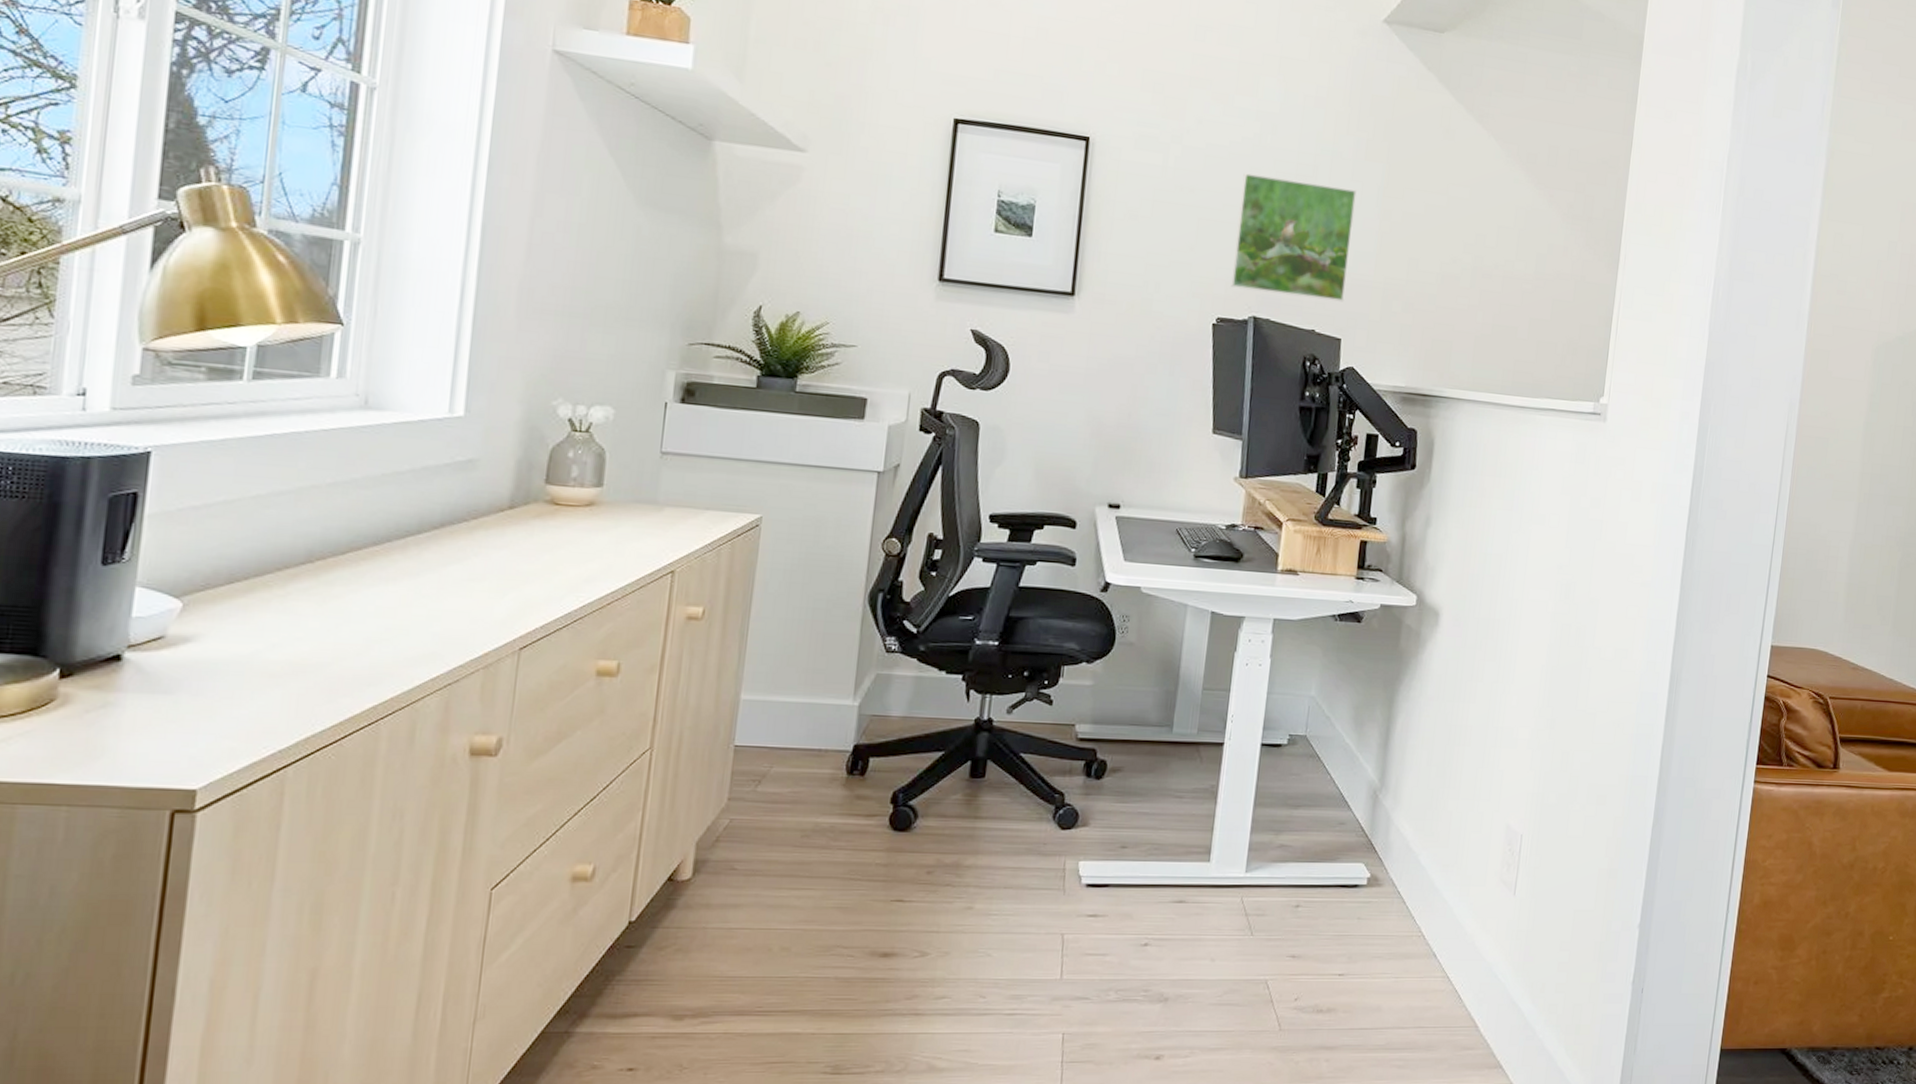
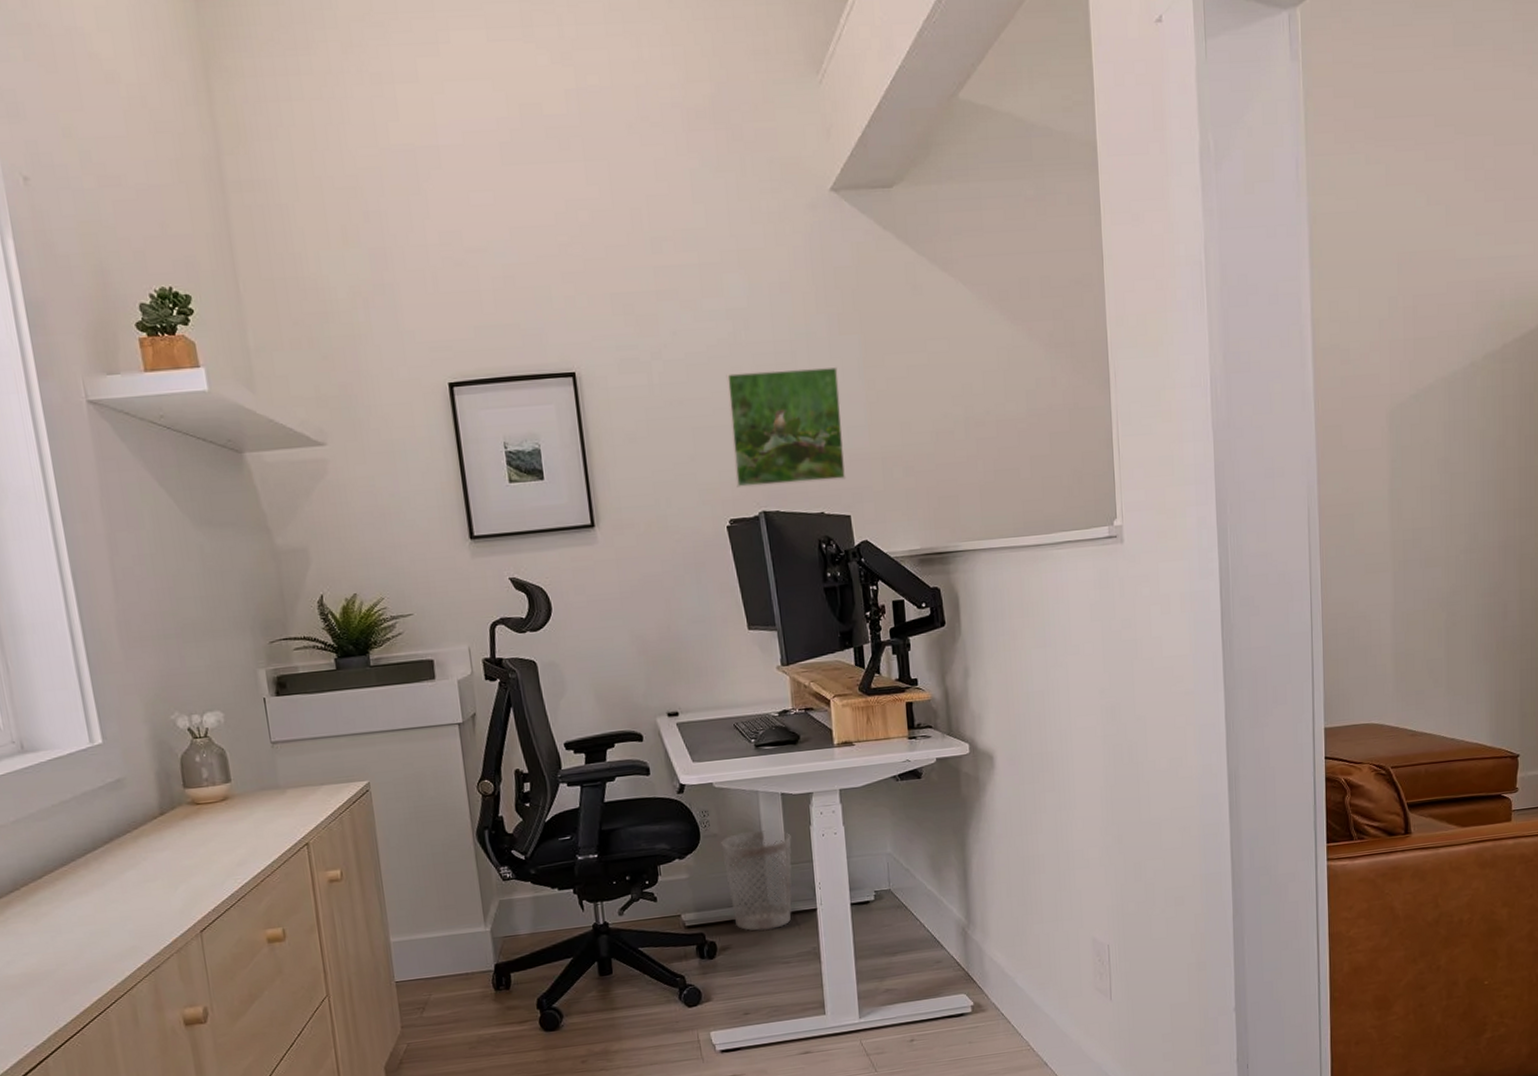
wastebasket: none [1132,645,1213,759] -> present [721,830,792,931]

